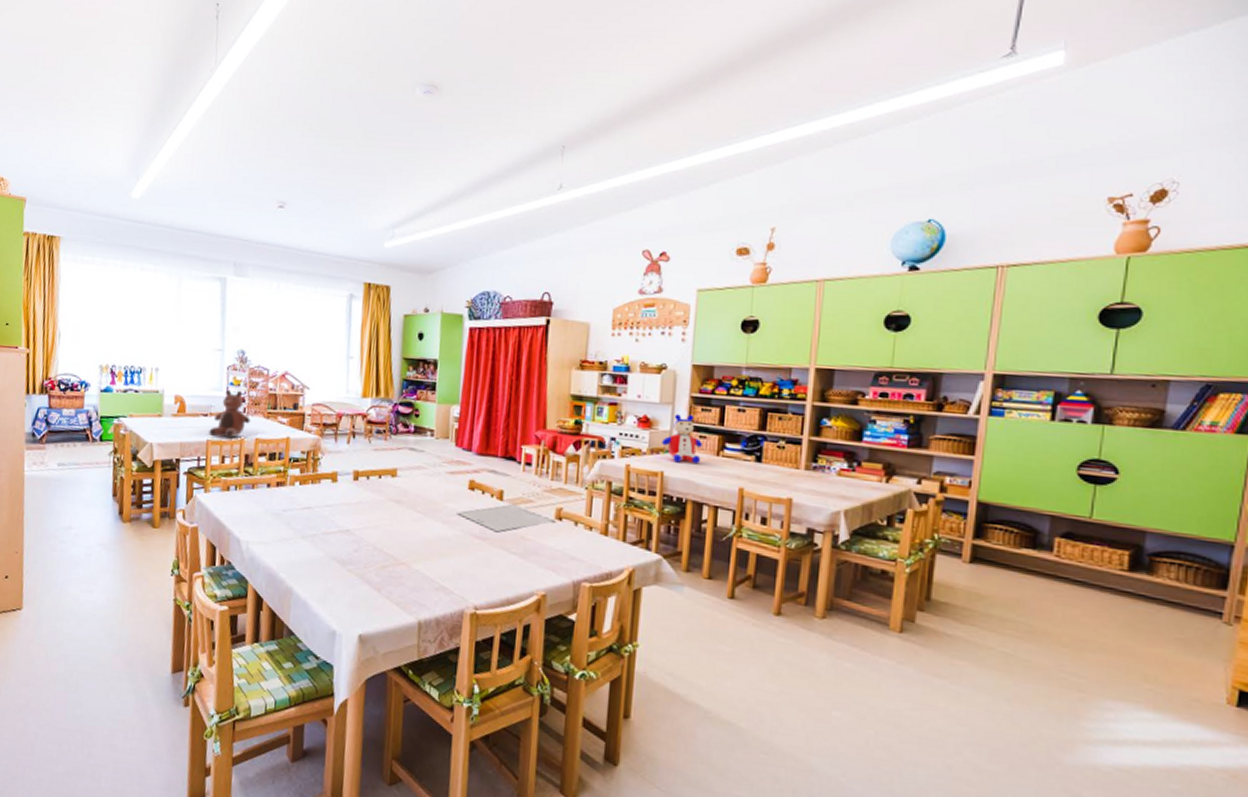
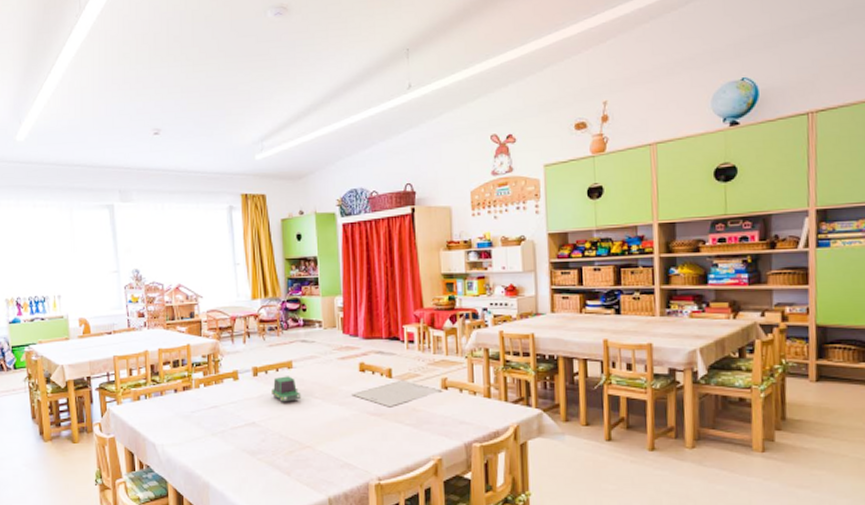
teddy bear: present [209,389,251,439] -> none [114,306,152,353]
toy car: none [371,484,403,513] -> present [272,376,302,403]
stuffed animal: present [662,414,702,465] -> none [529,279,567,324]

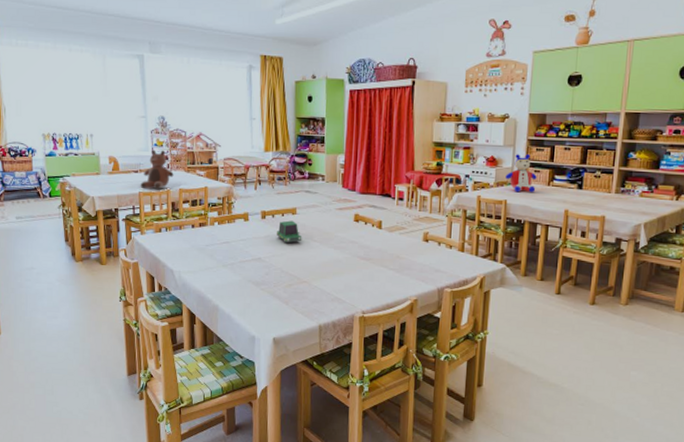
teddy bear: none [114,306,152,353] -> present [140,149,174,190]
paper: present [351,380,442,408] -> none [345,231,423,254]
stuffed animal: none [529,279,567,324] -> present [505,154,537,193]

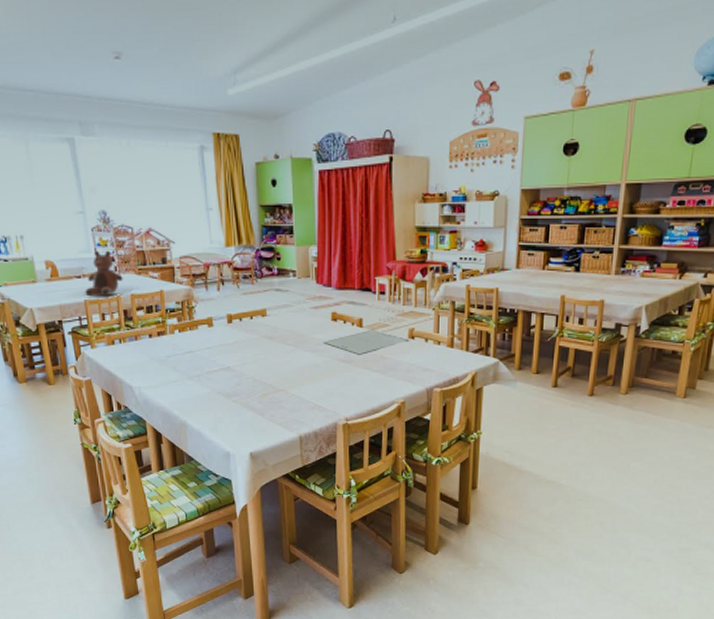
toy car: present [277,220,302,244] -> none [246,323,275,349]
paper: none [345,231,423,254] -> present [323,329,409,355]
stuffed animal: present [505,154,537,193] -> none [496,236,531,279]

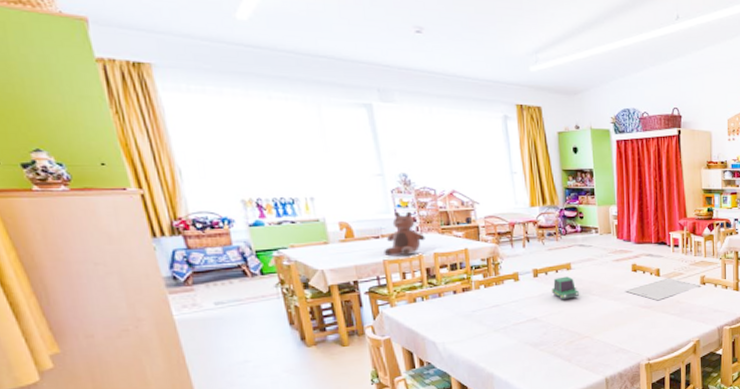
toy car: none [246,323,275,349] -> present [552,276,580,300]

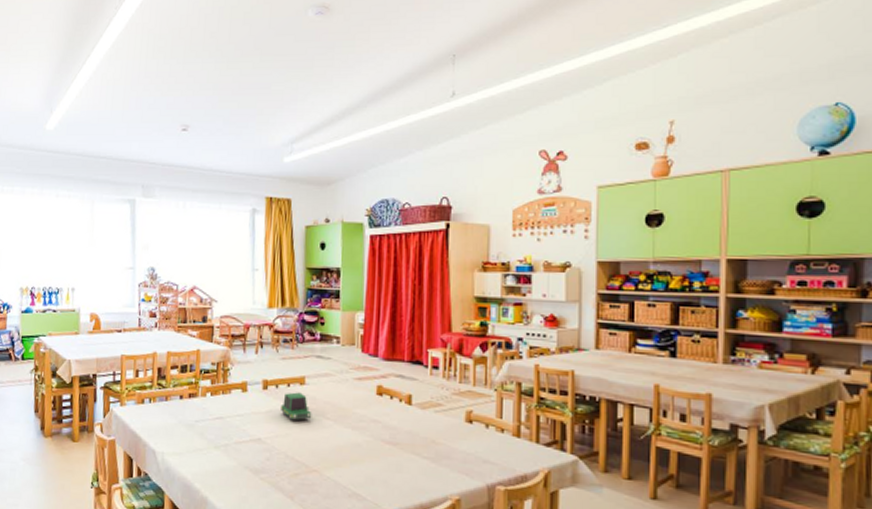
teddy bear: present [384,211,425,257] -> none [123,305,162,353]
paper: present [625,278,701,301] -> none [366,408,466,437]

